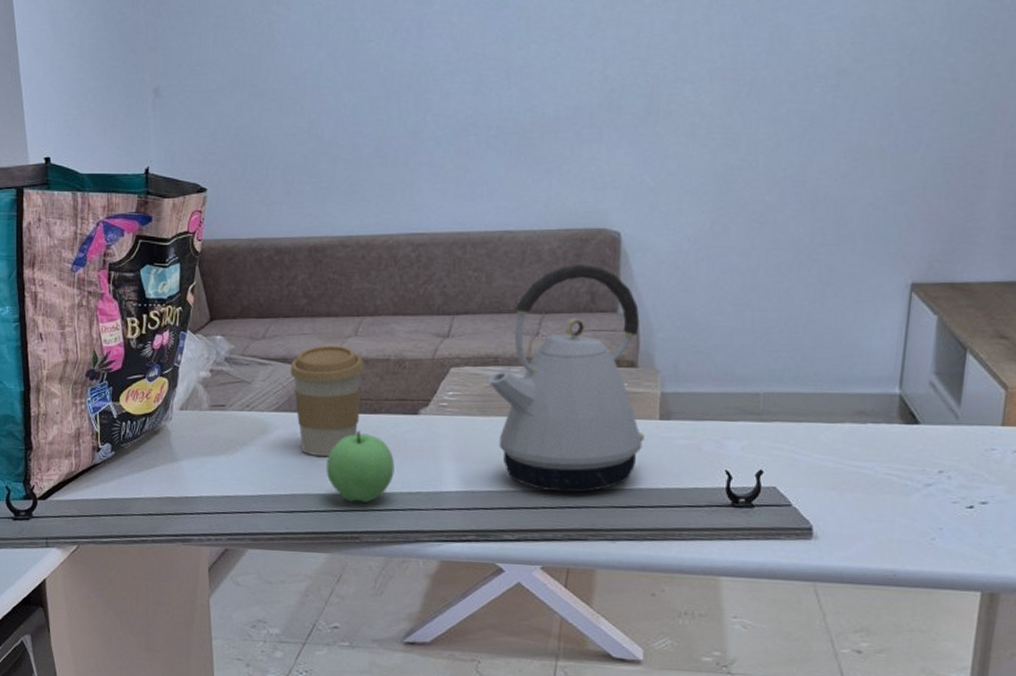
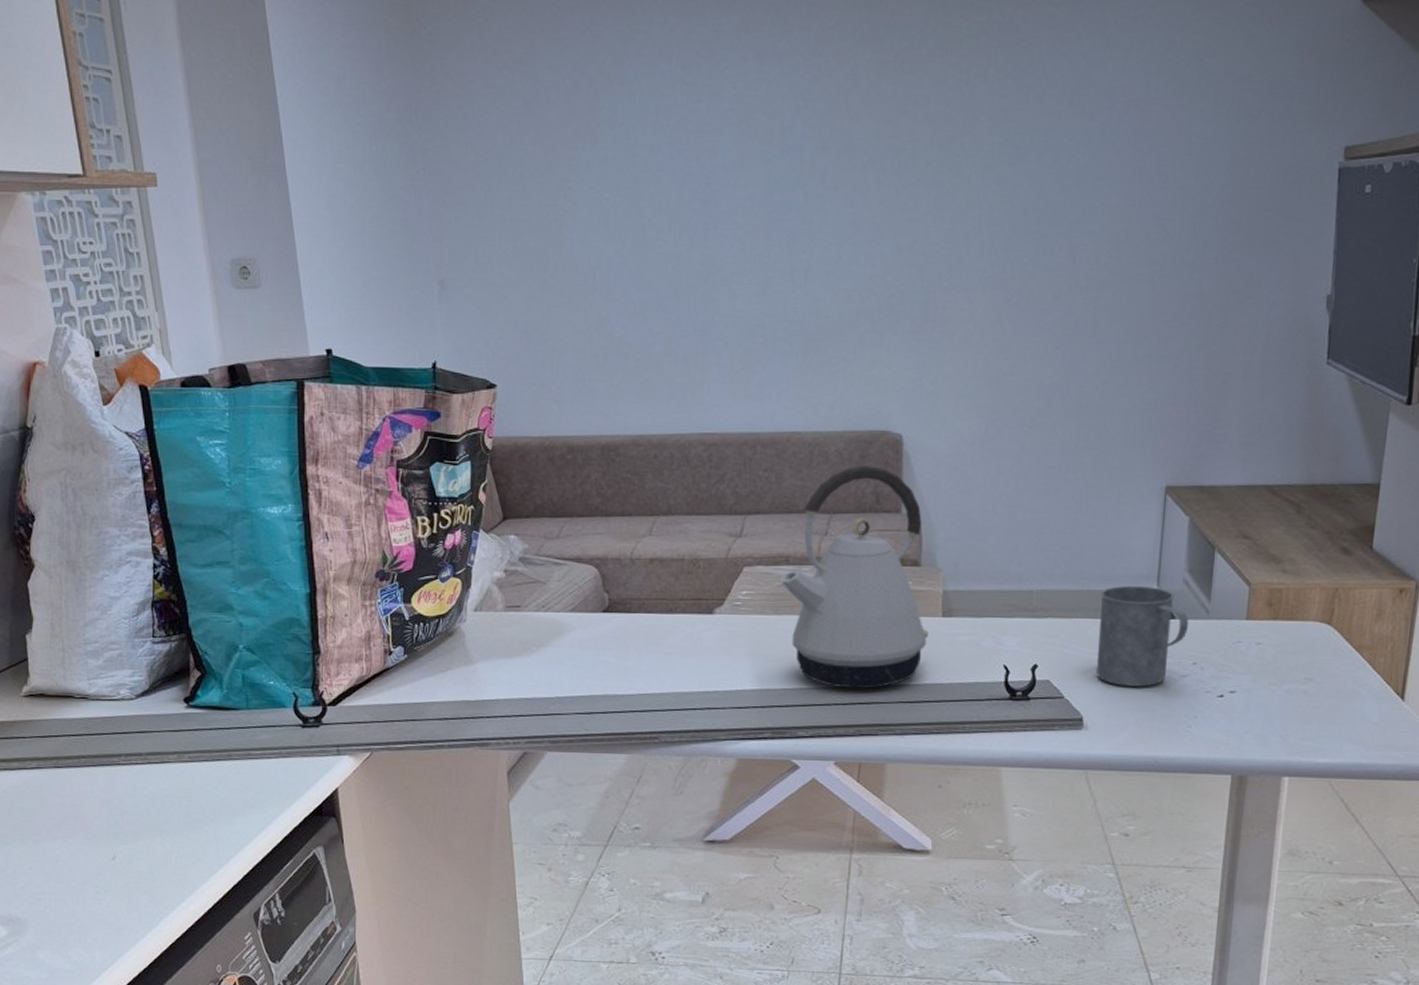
coffee cup: present [289,345,365,456] -> none [585,544,660,657]
apple: present [326,430,395,502] -> none [623,630,691,702]
mug: none [828,388,936,496] -> present [1095,585,1189,687]

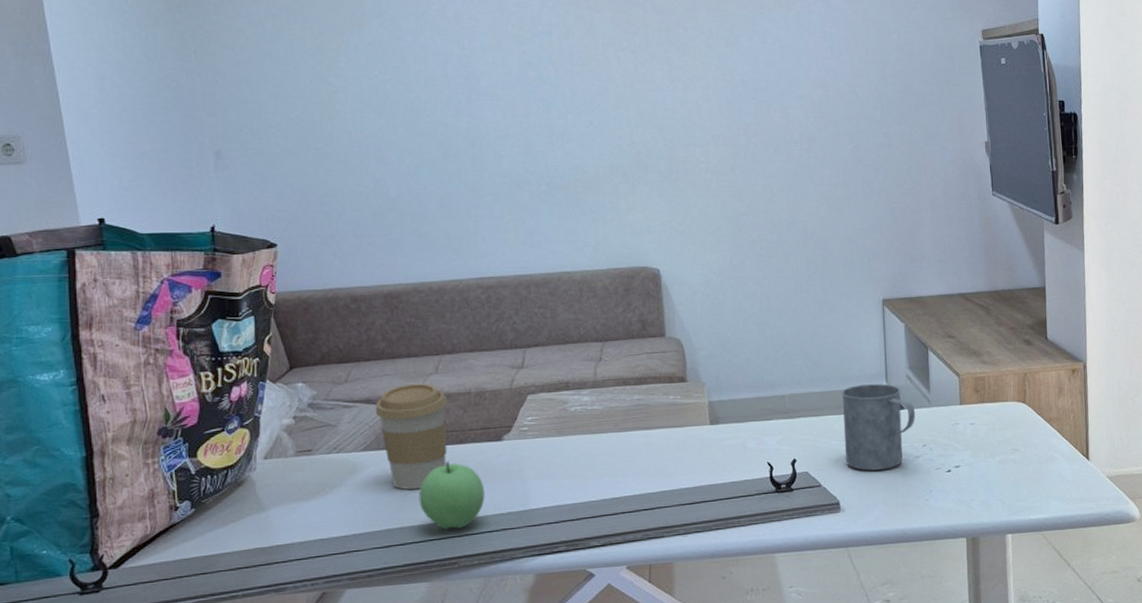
coffee cup: none [585,544,660,657] -> present [375,383,448,490]
apple: none [623,630,691,702] -> present [419,461,485,529]
kettle: present [780,464,929,689] -> none [562,297,700,498]

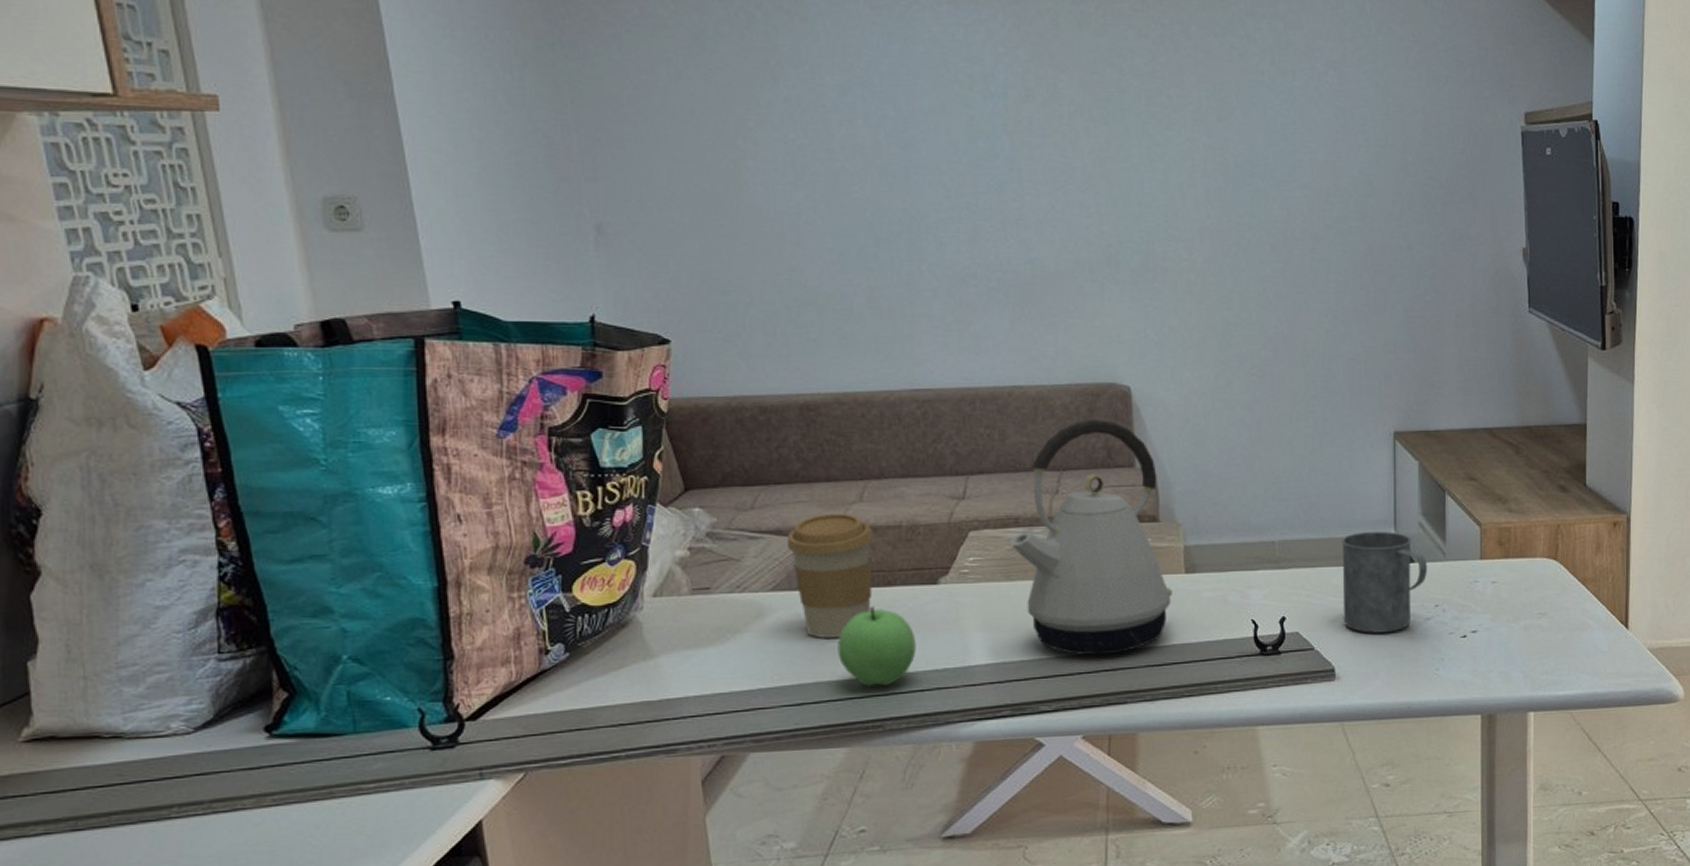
kettle: none [562,297,700,498] -> present [1010,418,1173,656]

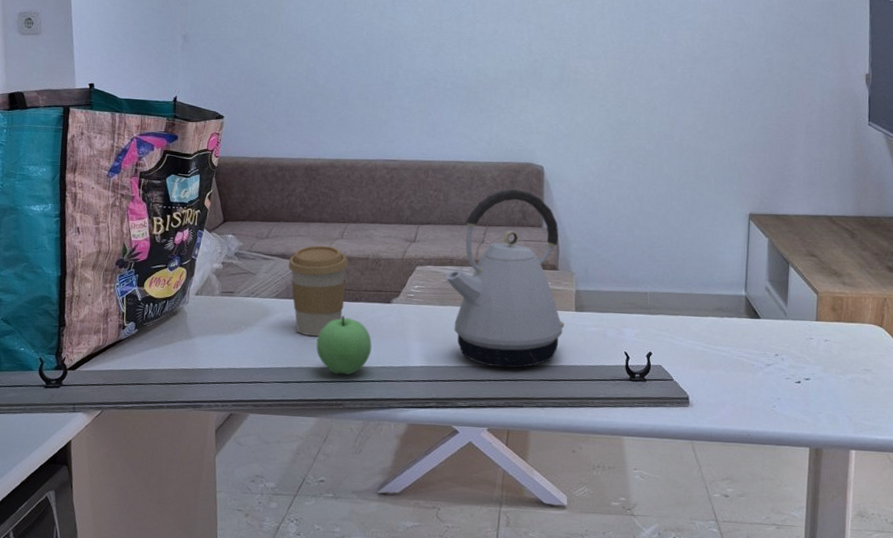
mug: present [1341,531,1428,633] -> none [698,290,771,373]

